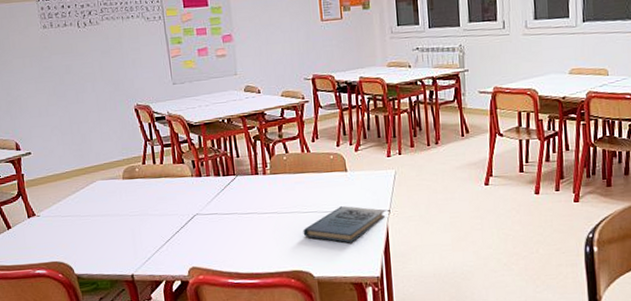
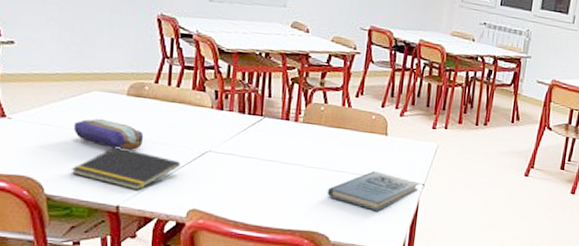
pencil case: none [86,202,143,226] -> present [73,118,144,151]
notepad: none [91,224,175,259] -> present [71,147,180,191]

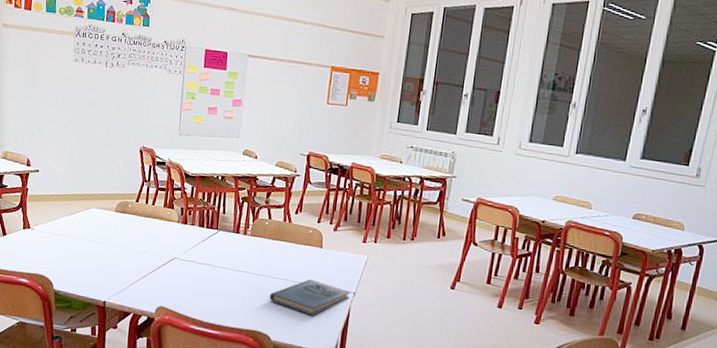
notepad: present [71,147,180,191] -> none [72,253,152,290]
pencil case: present [73,118,144,151] -> none [76,229,126,257]

